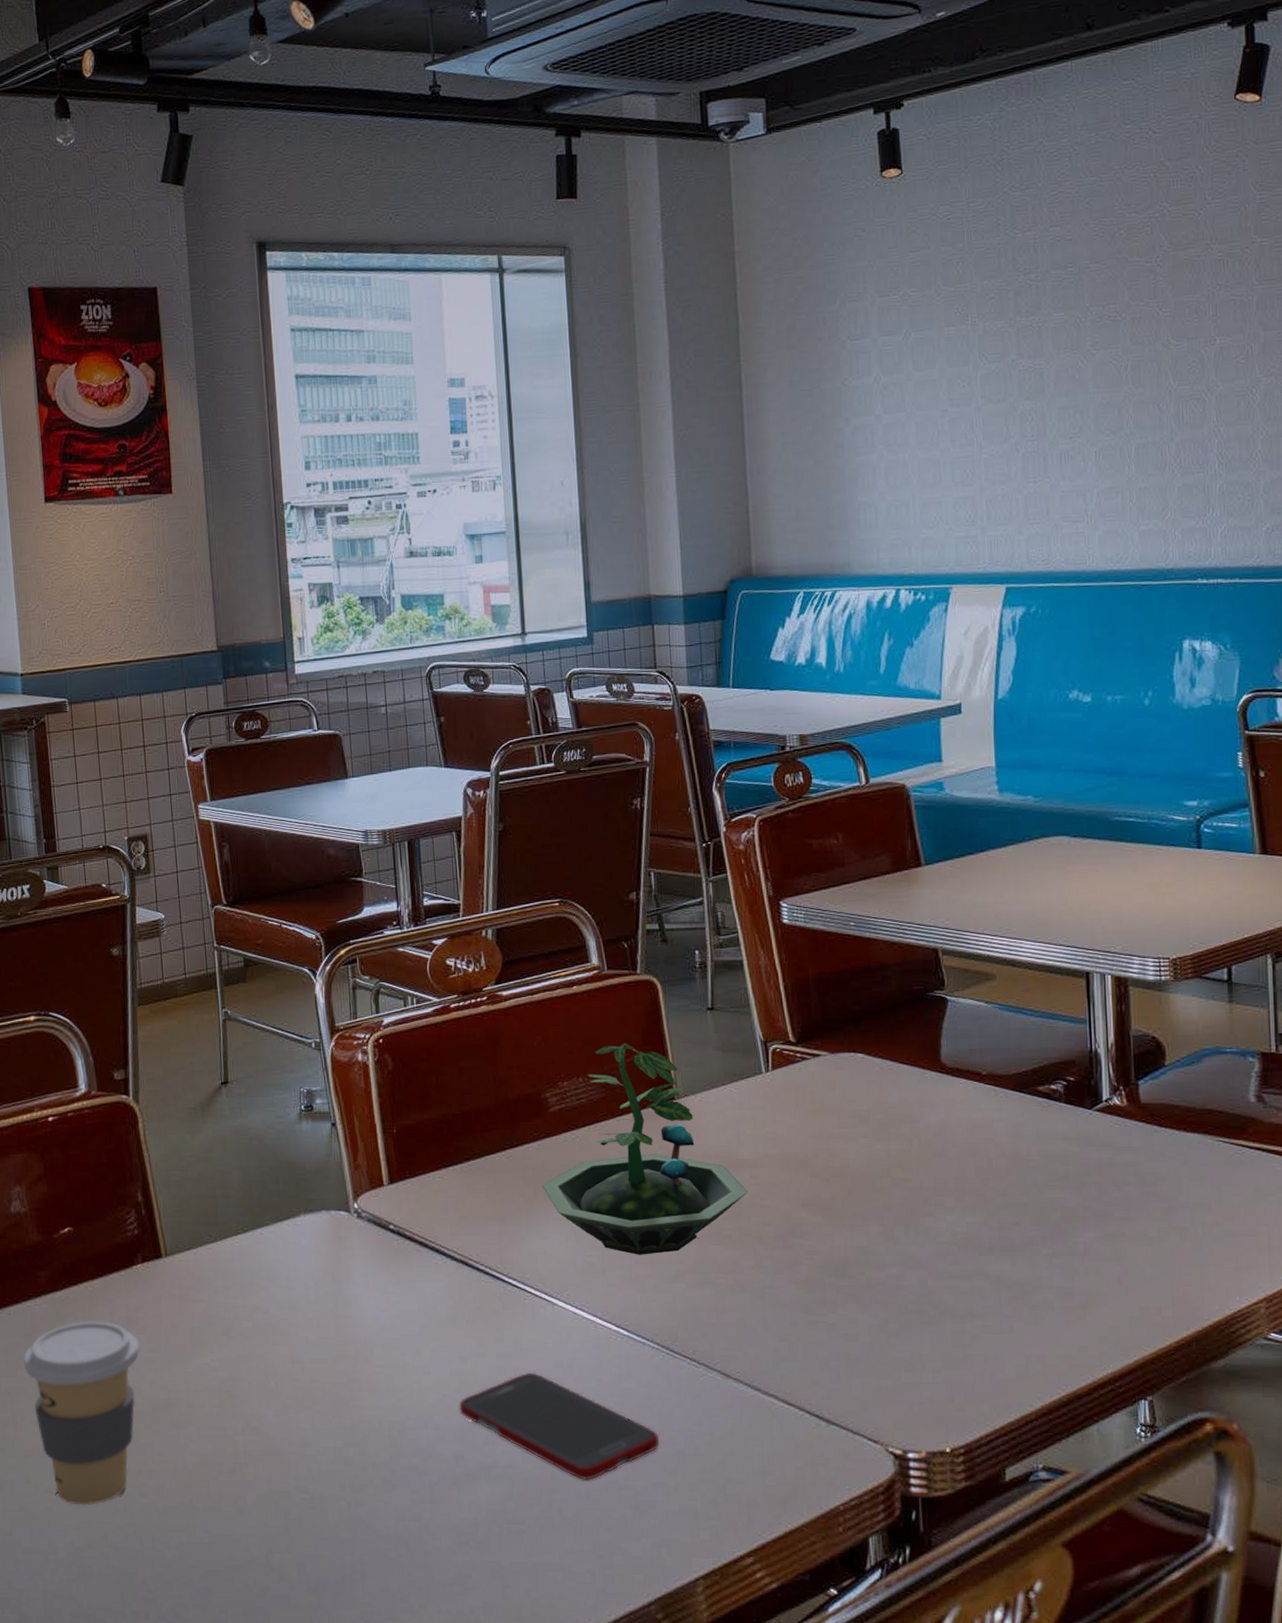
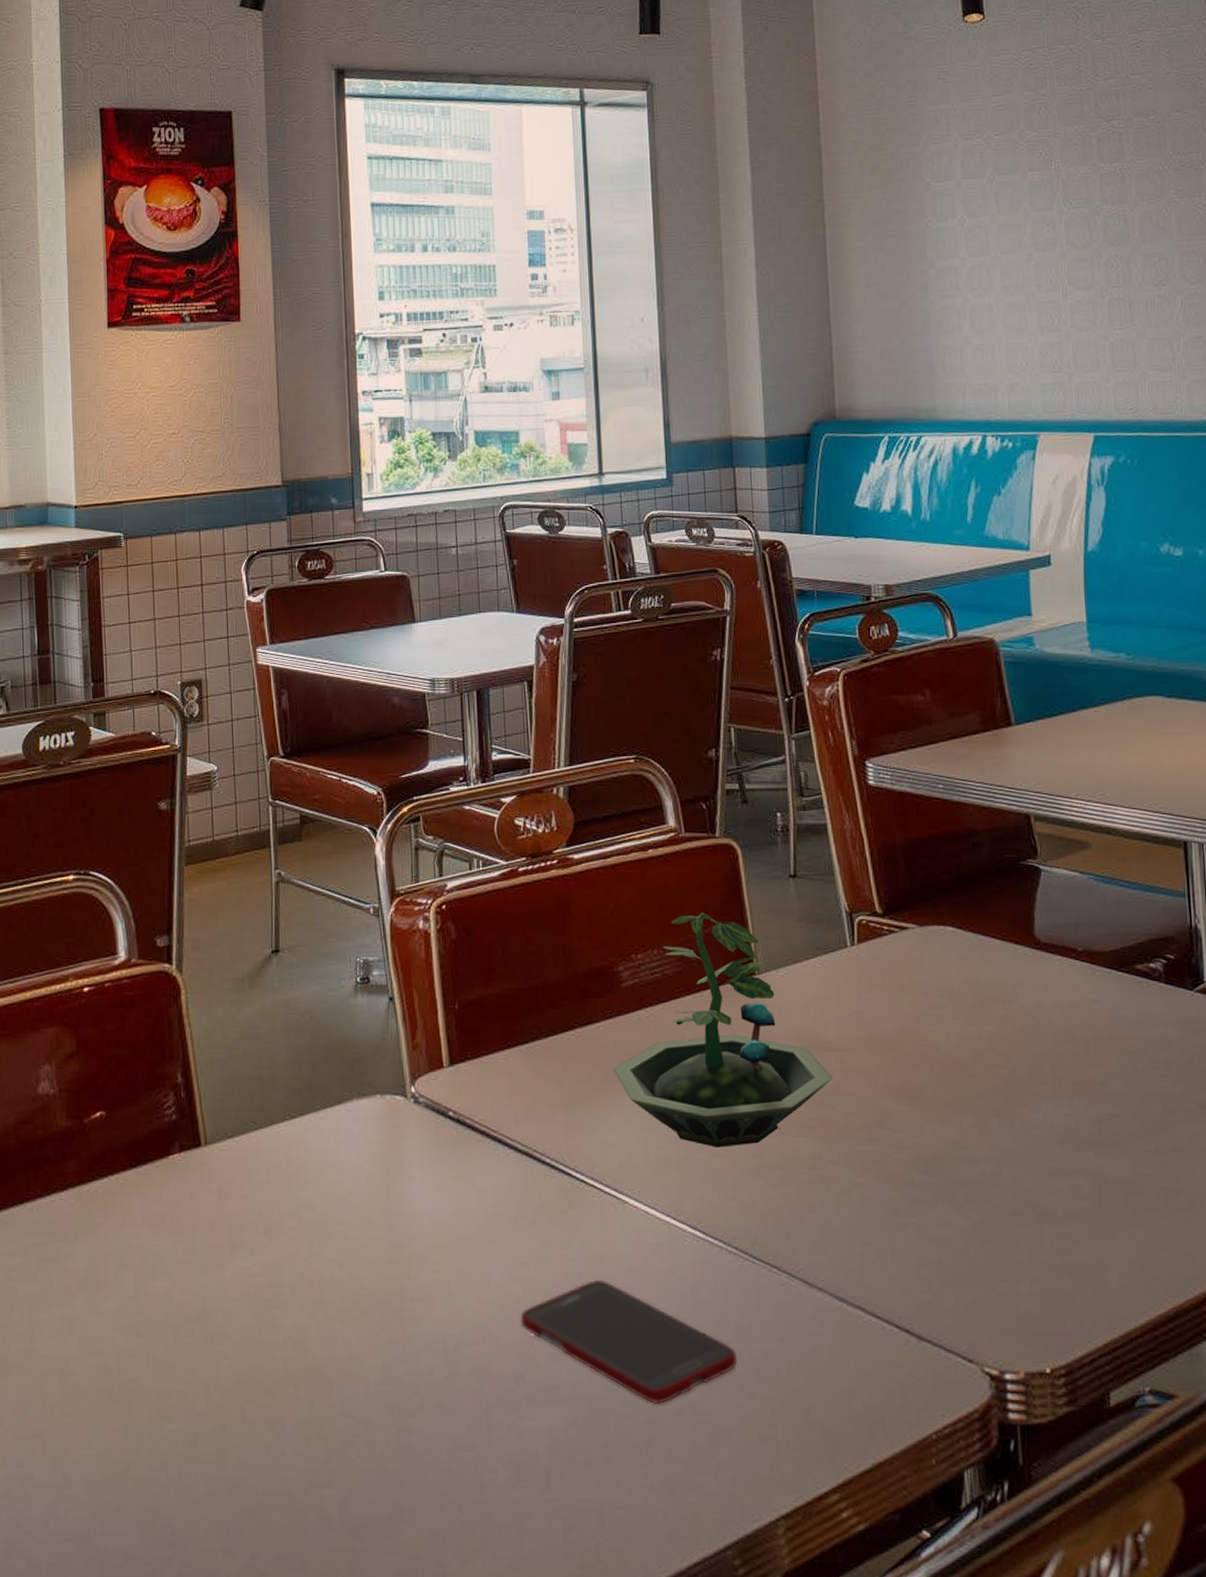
coffee cup: present [23,1321,140,1505] -> none [44,1218,174,1432]

